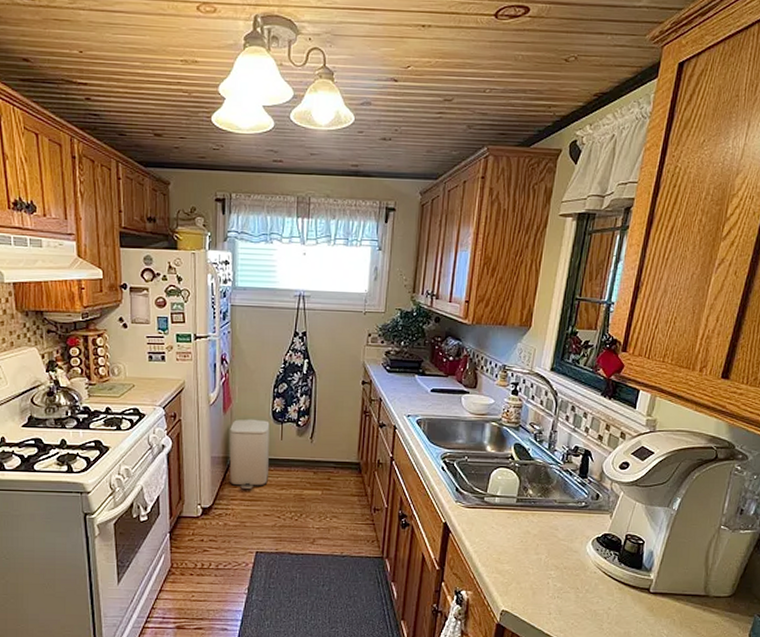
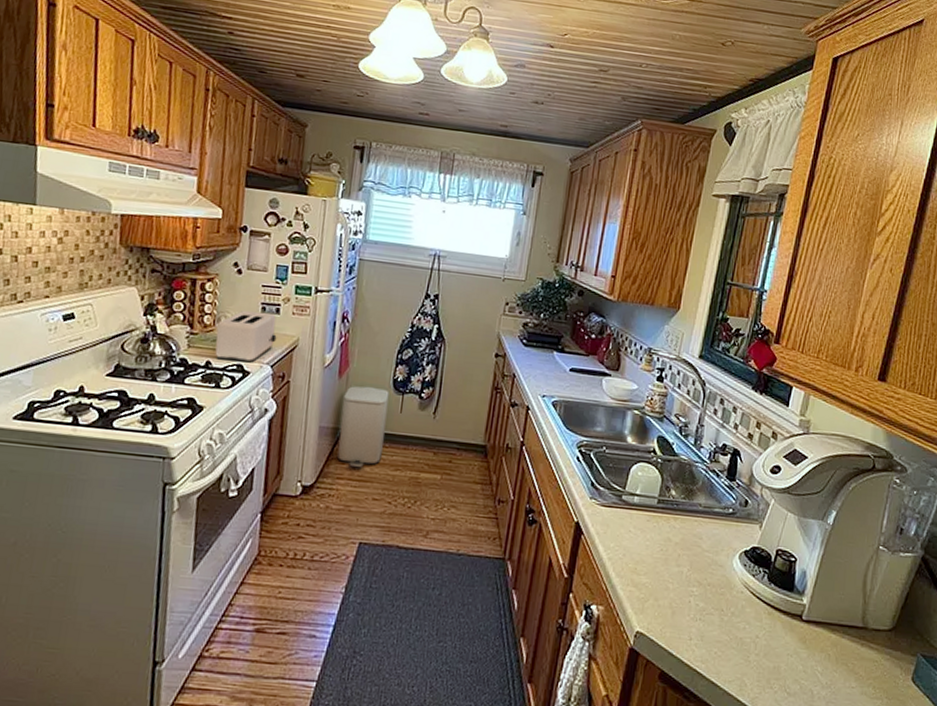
toaster: none [111,360,165,407] -> present [215,310,277,364]

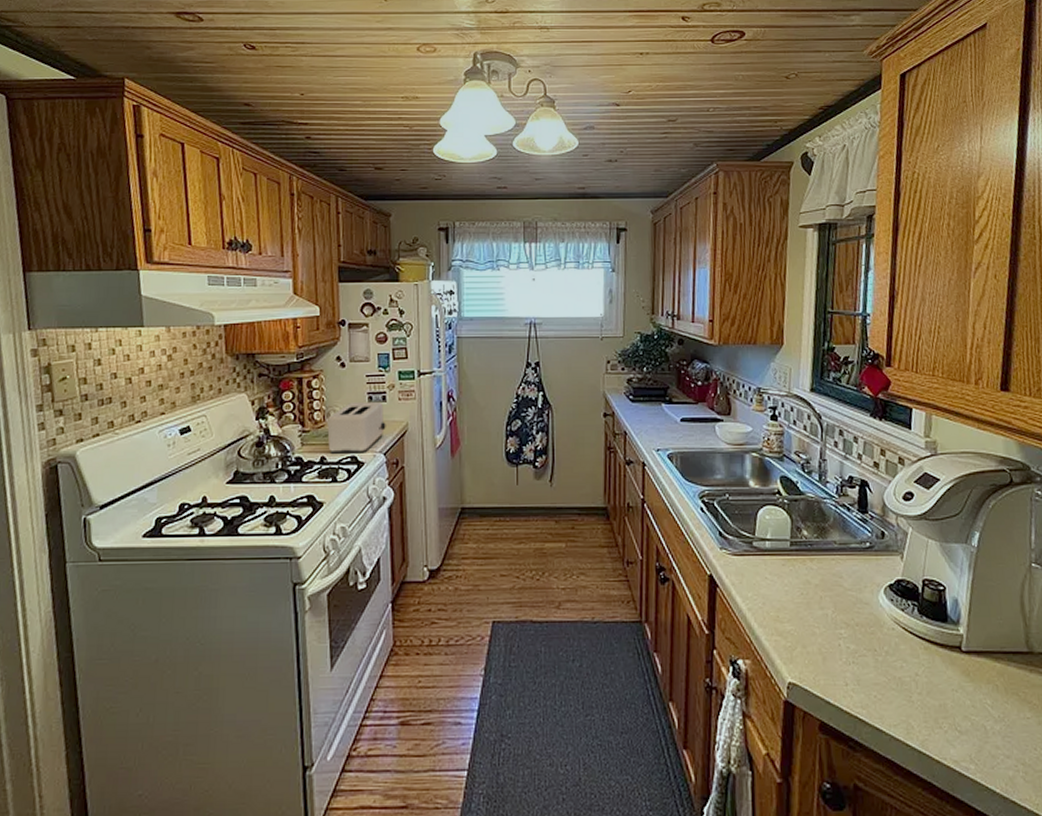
pedal bin: present [337,386,389,468] -> none [459,462,505,546]

